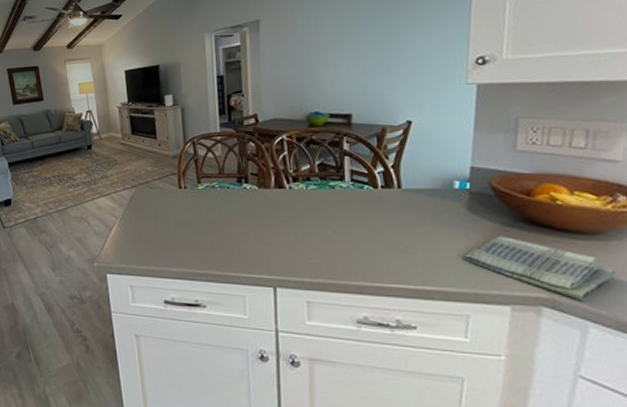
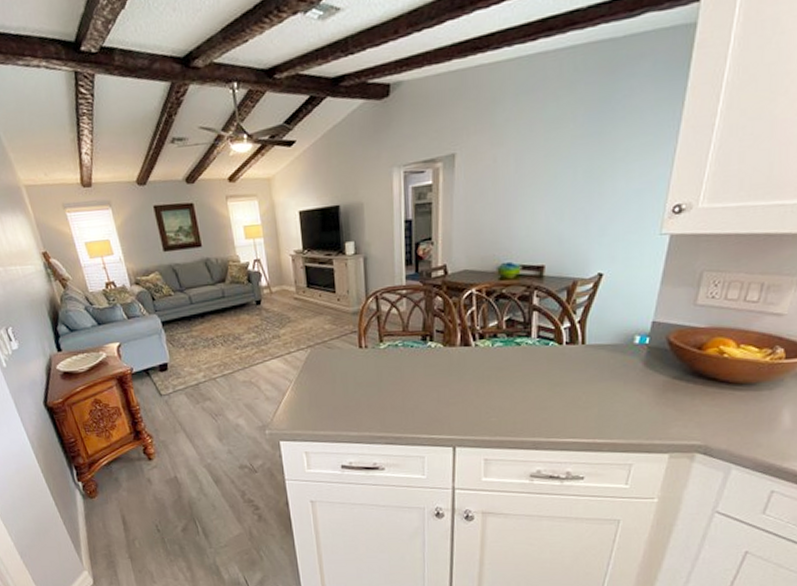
dish towel: present [464,236,615,301] -> none [634,389,761,446]

